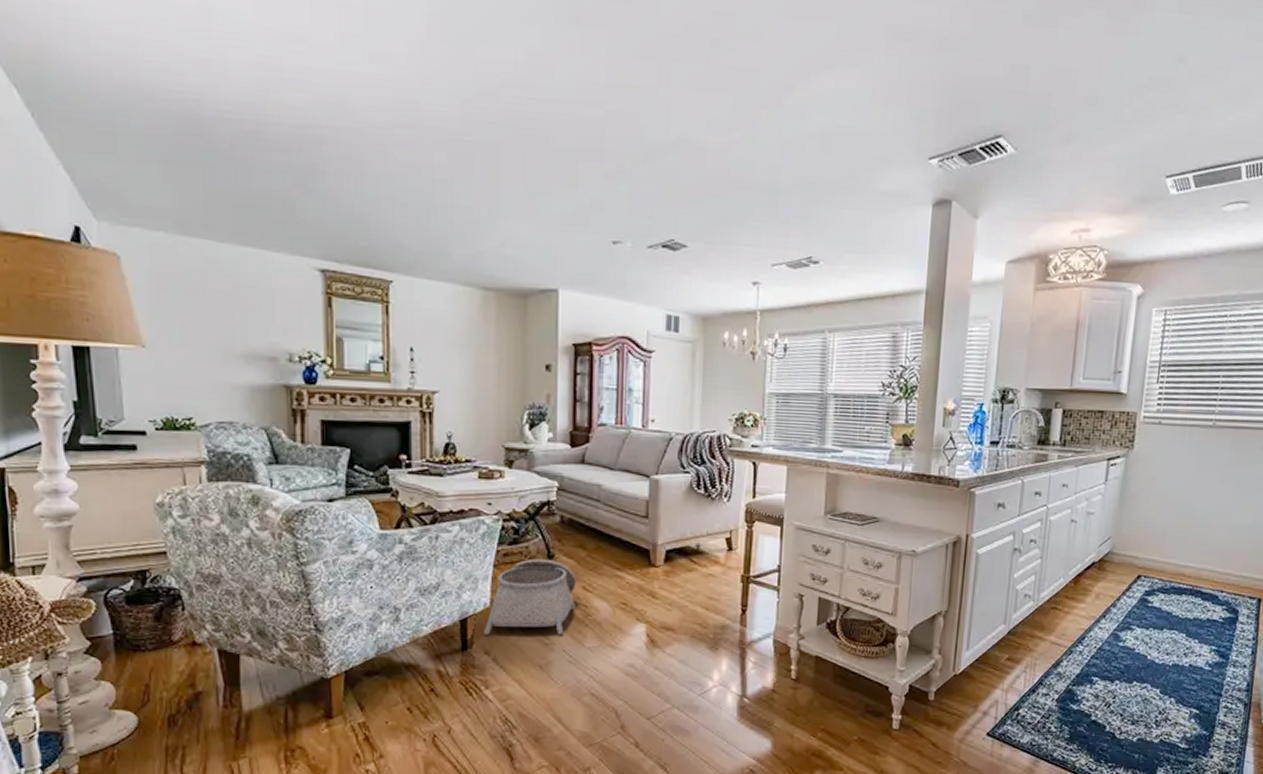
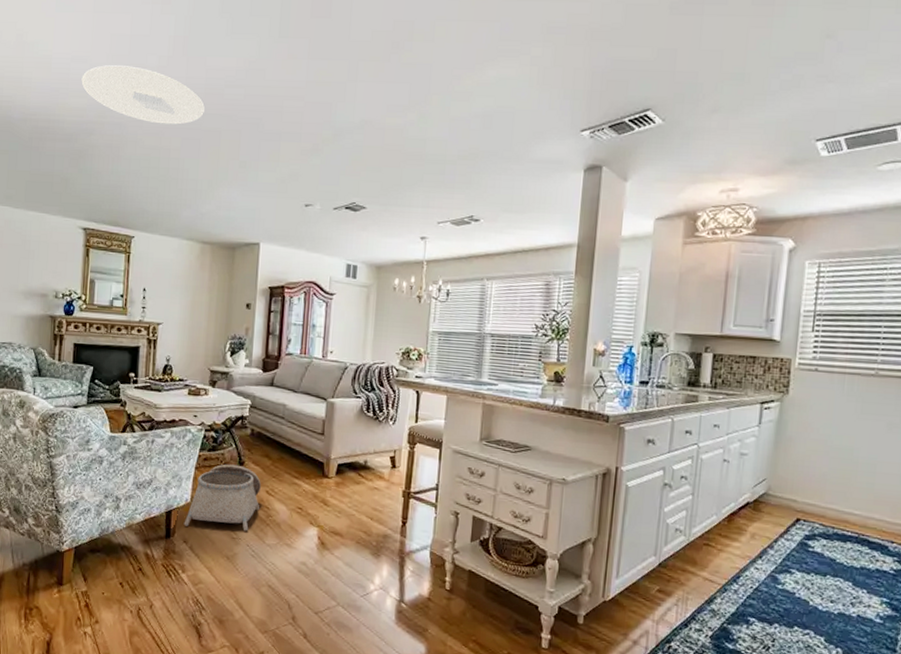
ceiling light: none [300,48,477,135] -> present [81,64,206,125]

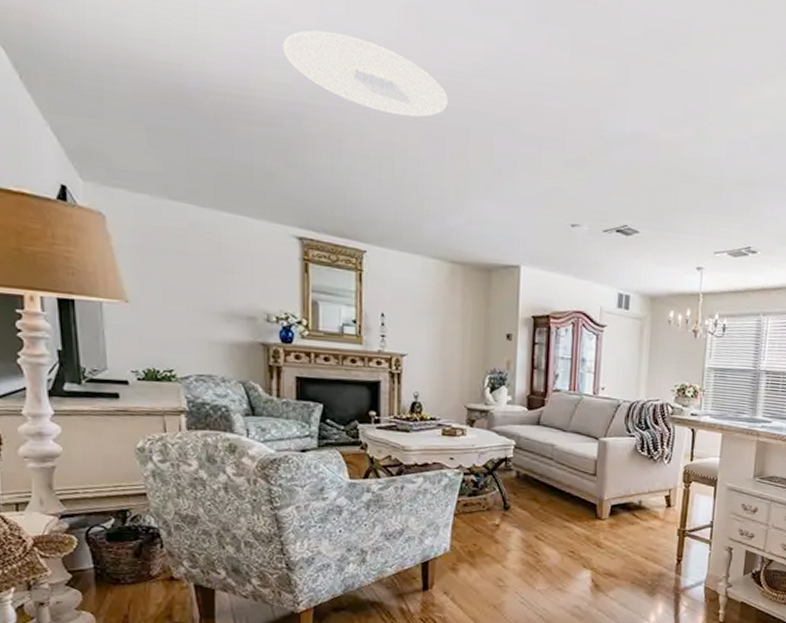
basket: present [184,464,261,531] -> none [443,509,529,578]

